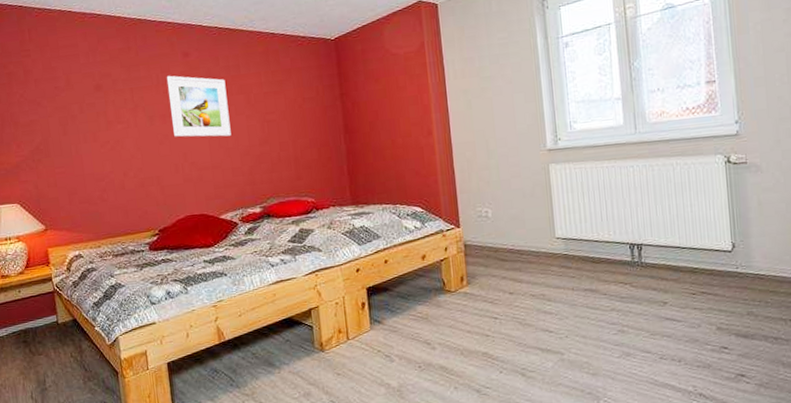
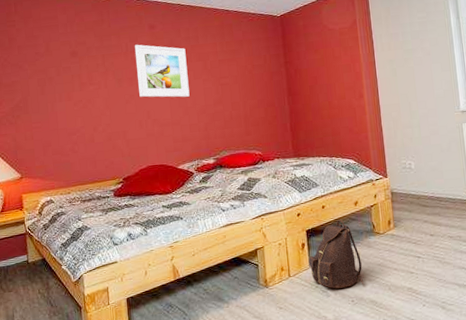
backpack: none [369,276,432,353] -> present [308,219,364,289]

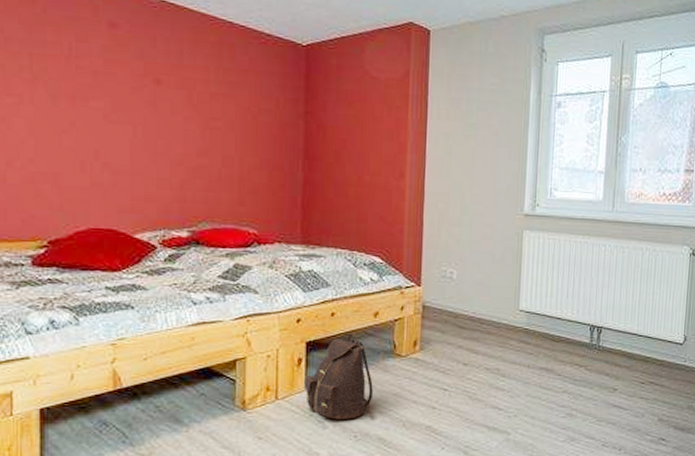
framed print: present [134,44,190,98] -> none [82,46,162,138]

